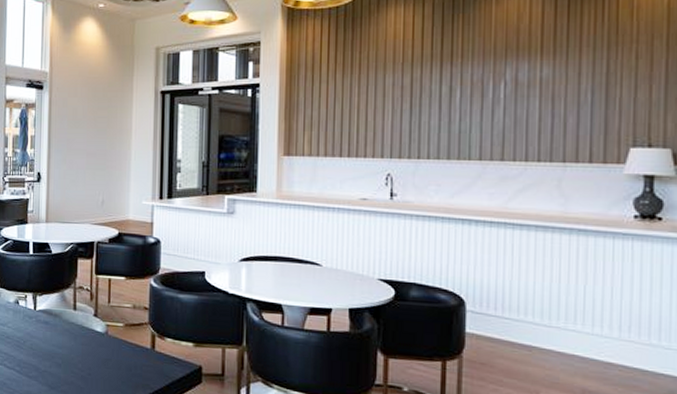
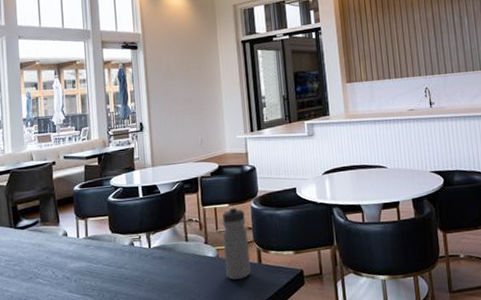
water bottle: none [113,279,143,363] -> present [222,205,251,280]

